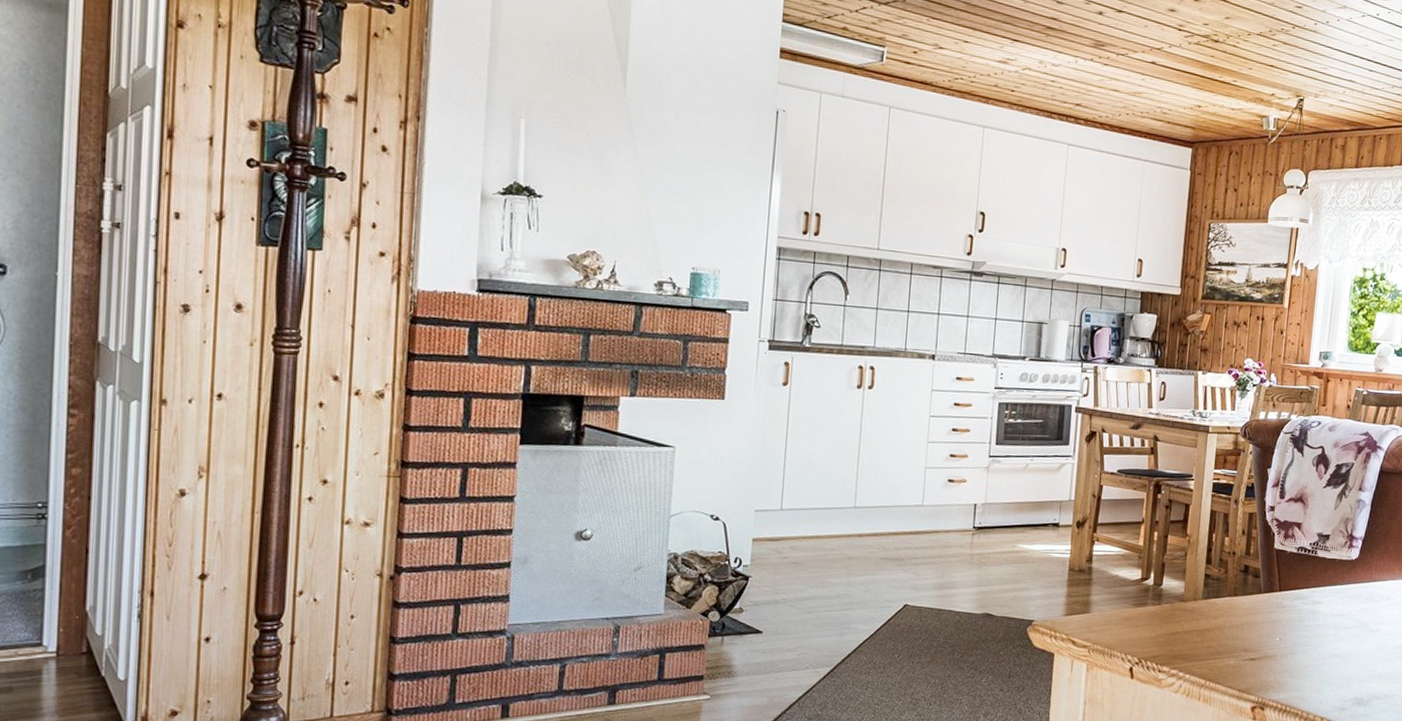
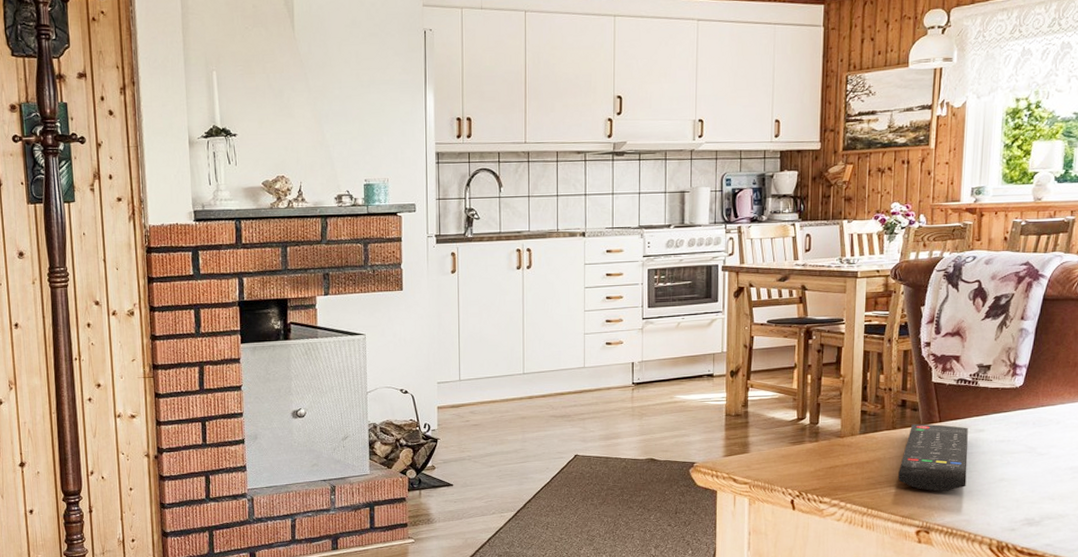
remote control: none [1237,592,1306,665] -> present [898,424,968,492]

